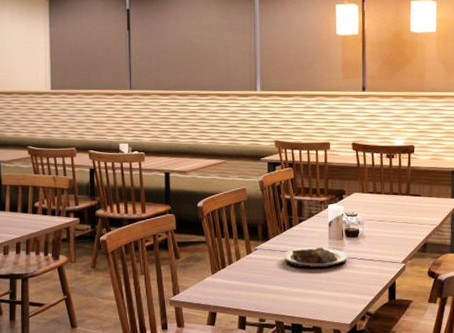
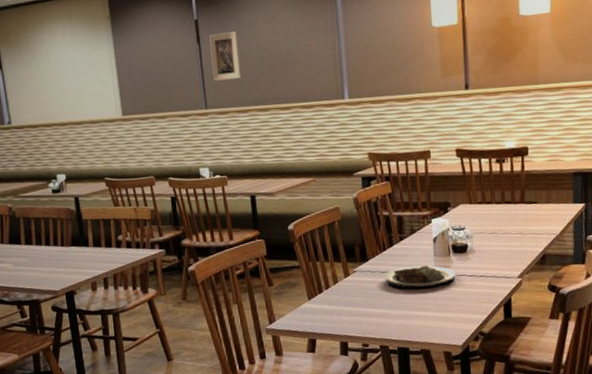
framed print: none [138,23,165,65] -> present [208,31,242,81]

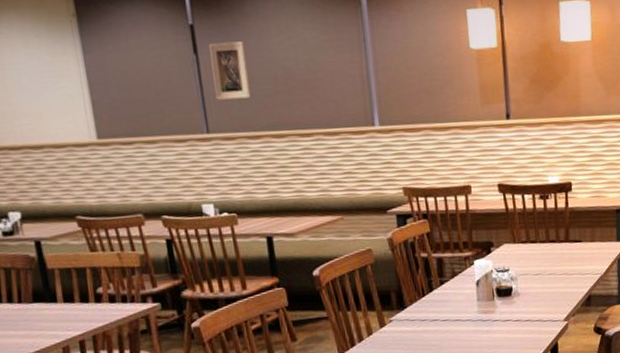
plate: present [384,265,456,289] -> none [424,311,501,338]

